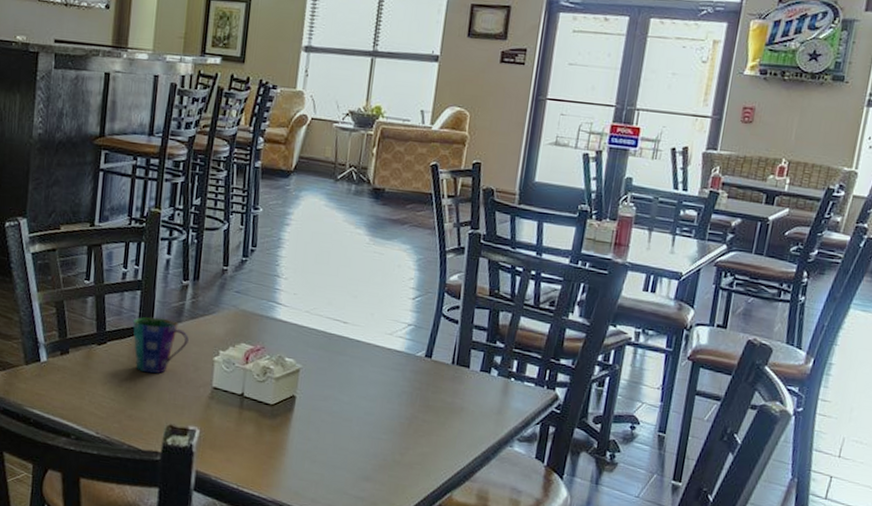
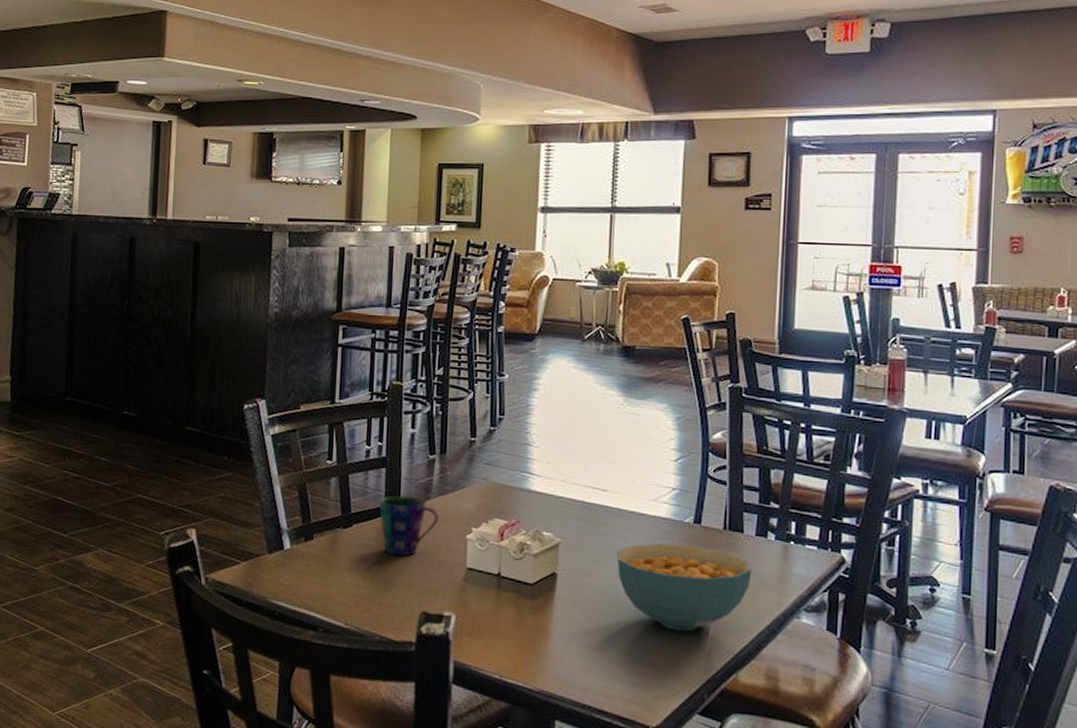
cereal bowl: none [352,373,474,454] -> present [616,543,752,632]

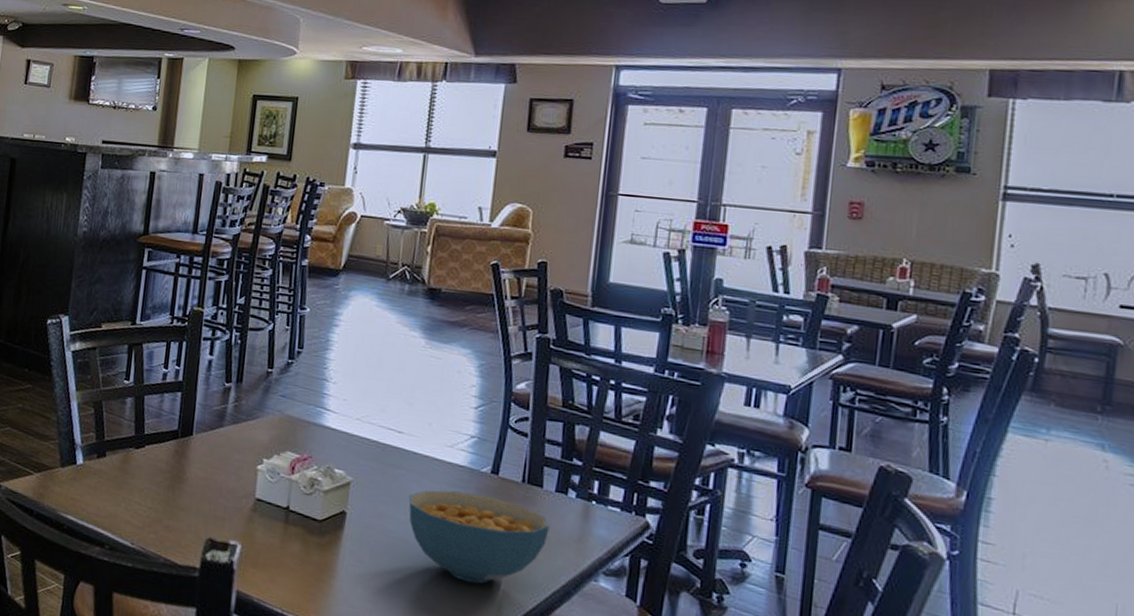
cup: present [379,495,439,557] -> none [172,420,231,482]

